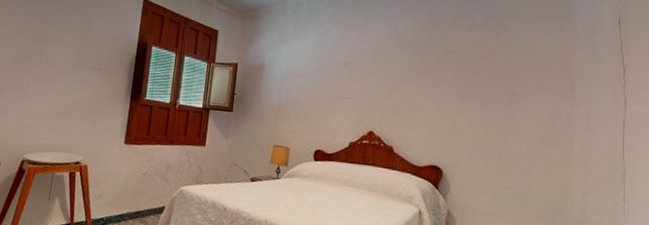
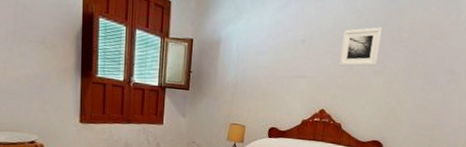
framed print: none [386,49,427,88] -> present [339,27,382,67]

